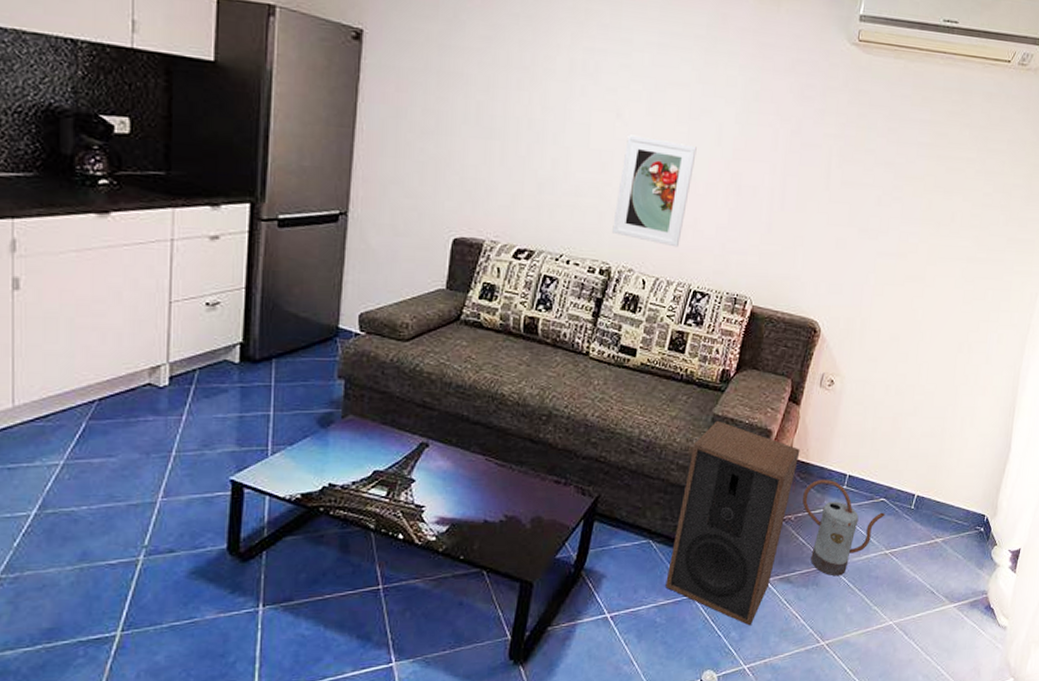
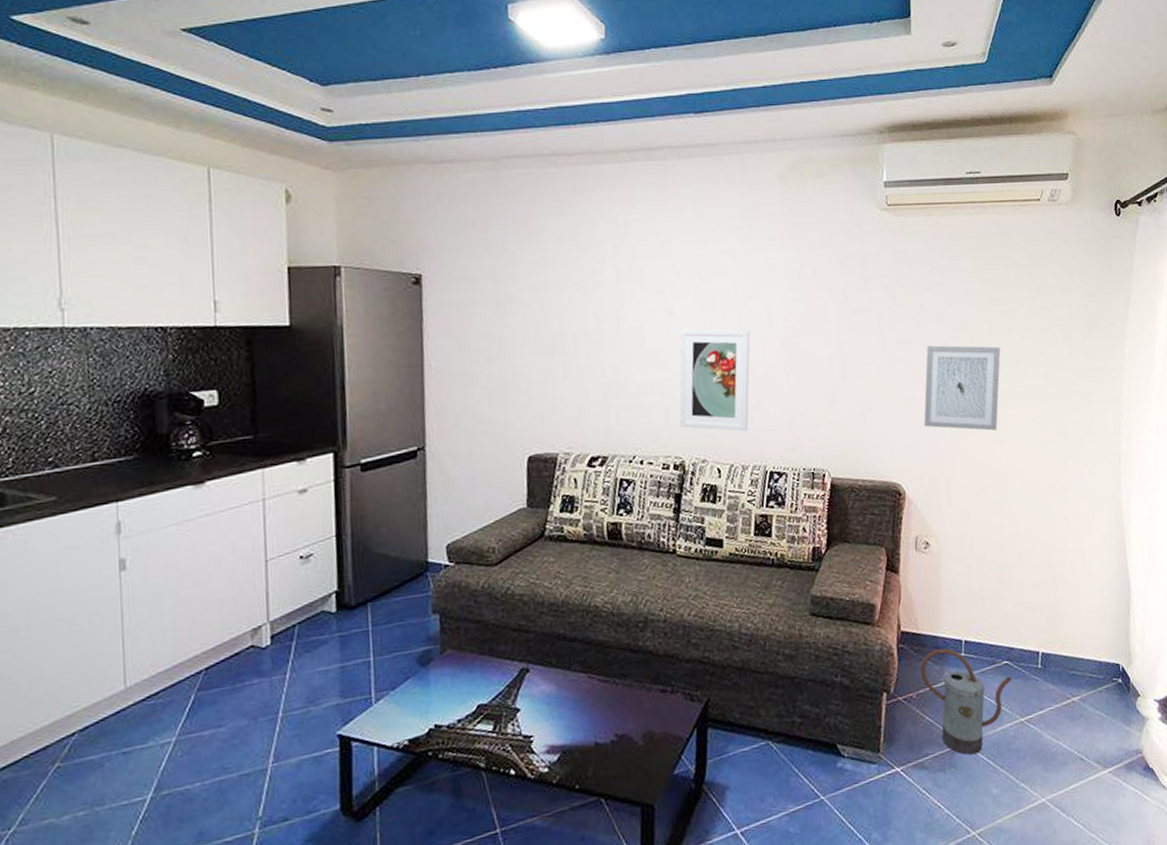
speaker: present [665,420,800,626] -> none [792,601,909,824]
wall art: none [852,191,940,284] -> present [924,345,1001,431]

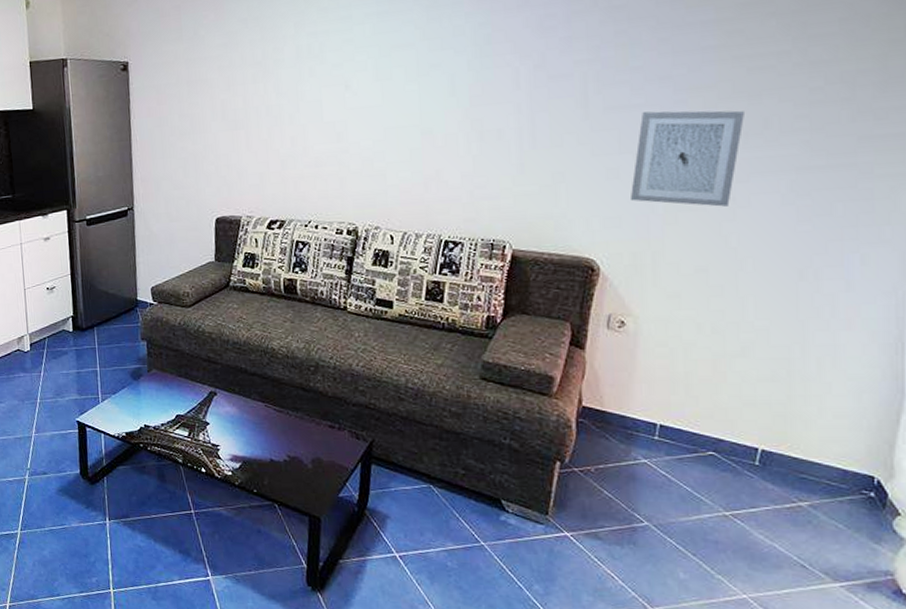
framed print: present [679,329,750,432] -> none [354,101,430,201]
watering can: present [920,648,1012,755] -> none [602,428,718,537]

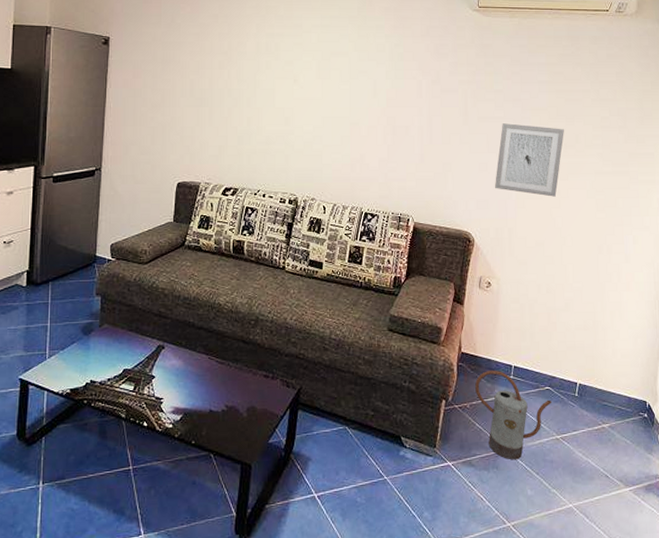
watering can: none [602,428,718,537] -> present [475,370,552,460]

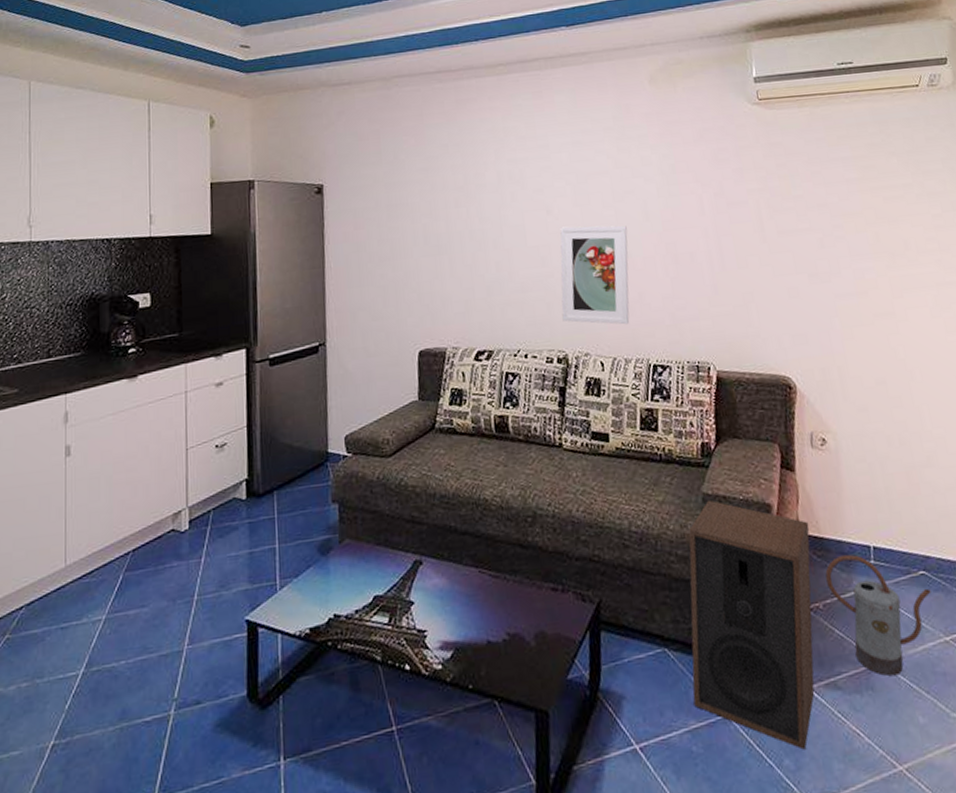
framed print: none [297,94,358,179] -> present [560,225,630,325]
speaker: none [362,320,468,507] -> present [689,499,815,750]
wall art: present [495,123,564,197] -> none [808,234,892,321]

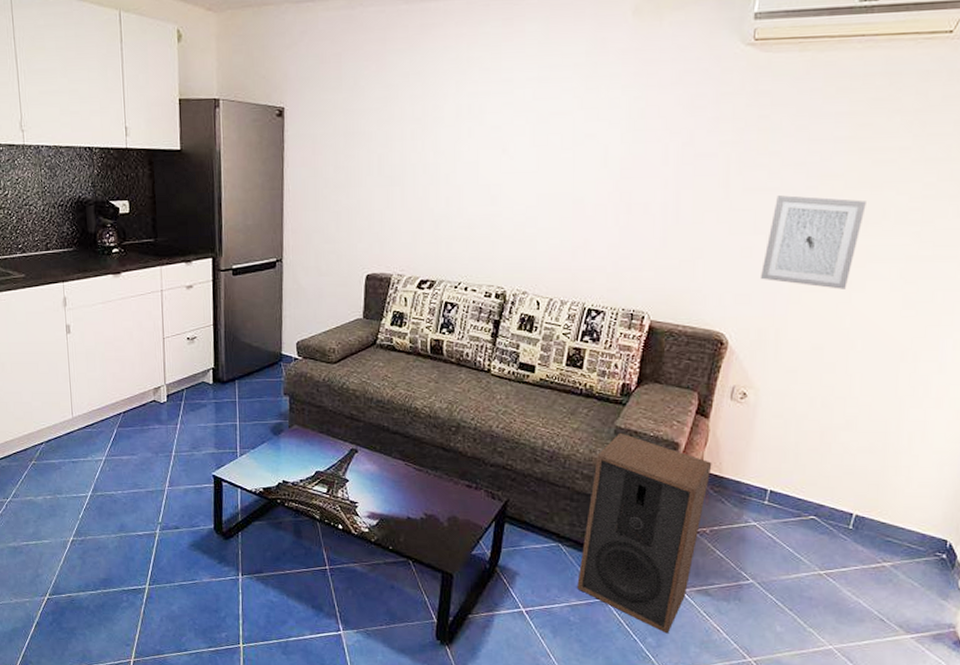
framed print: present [560,225,630,325] -> none [505,167,583,269]
wall art: none [808,234,892,321] -> present [761,195,866,289]
watering can: present [825,554,931,677] -> none [718,493,817,593]

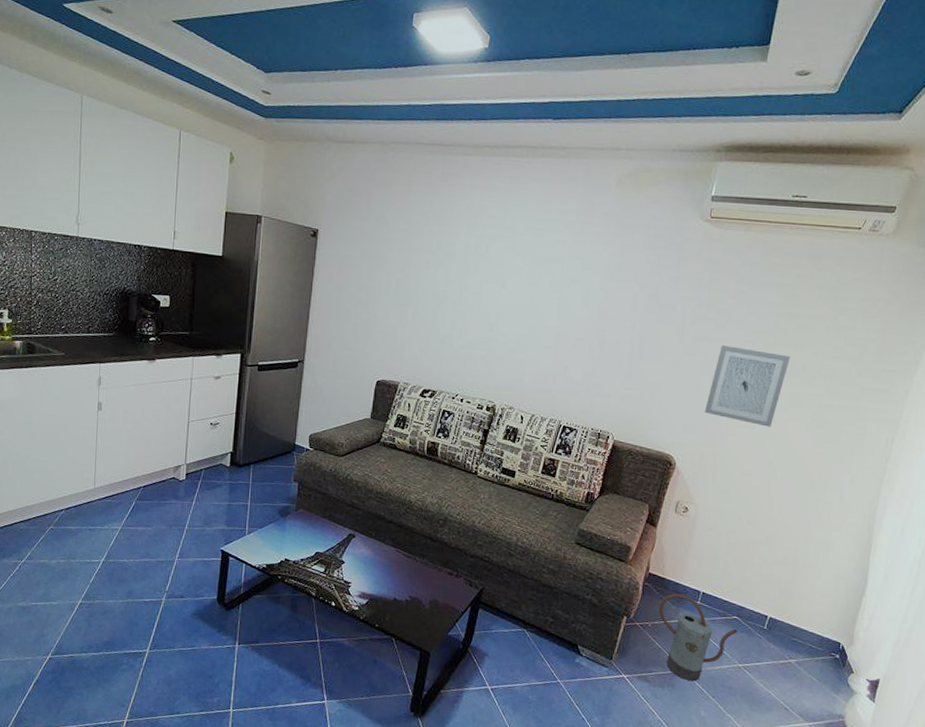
speaker: present [577,432,712,634] -> none [537,534,657,714]
watering can: none [718,493,817,593] -> present [659,593,738,682]

